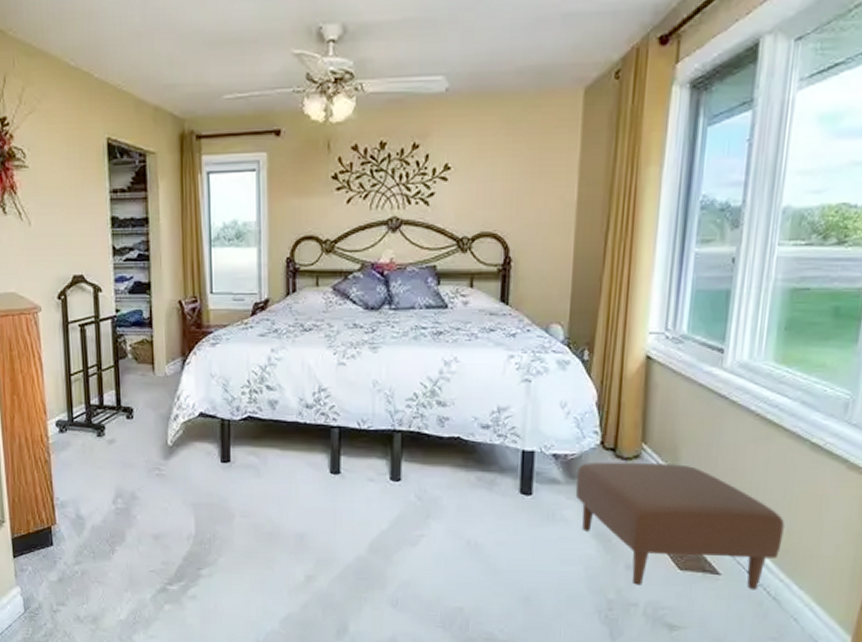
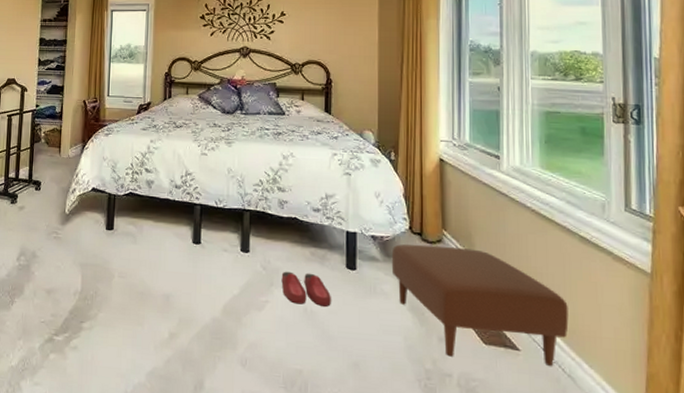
slippers: none [440,500,500,538] -> present [281,271,331,307]

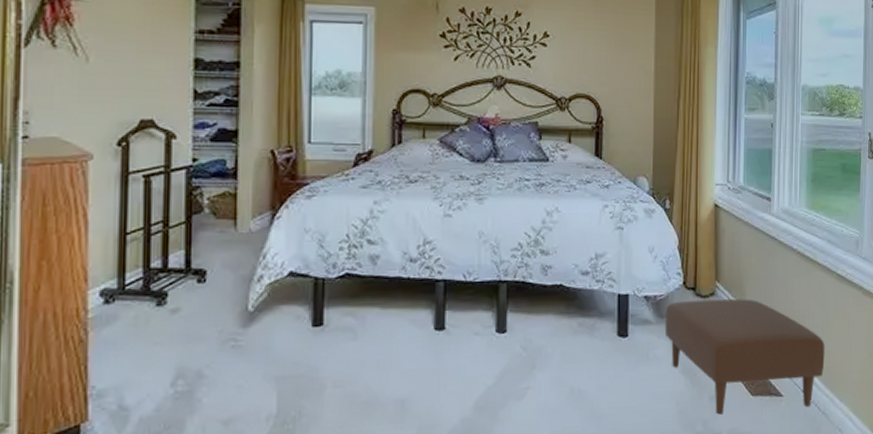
slippers: present [281,271,331,307] -> none [545,347,601,386]

